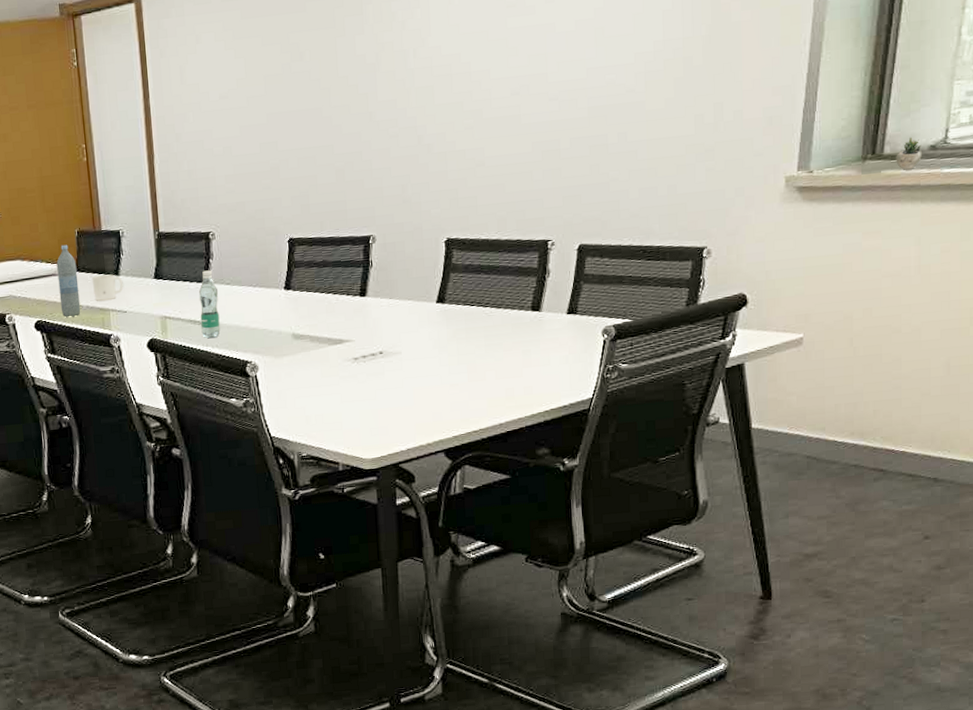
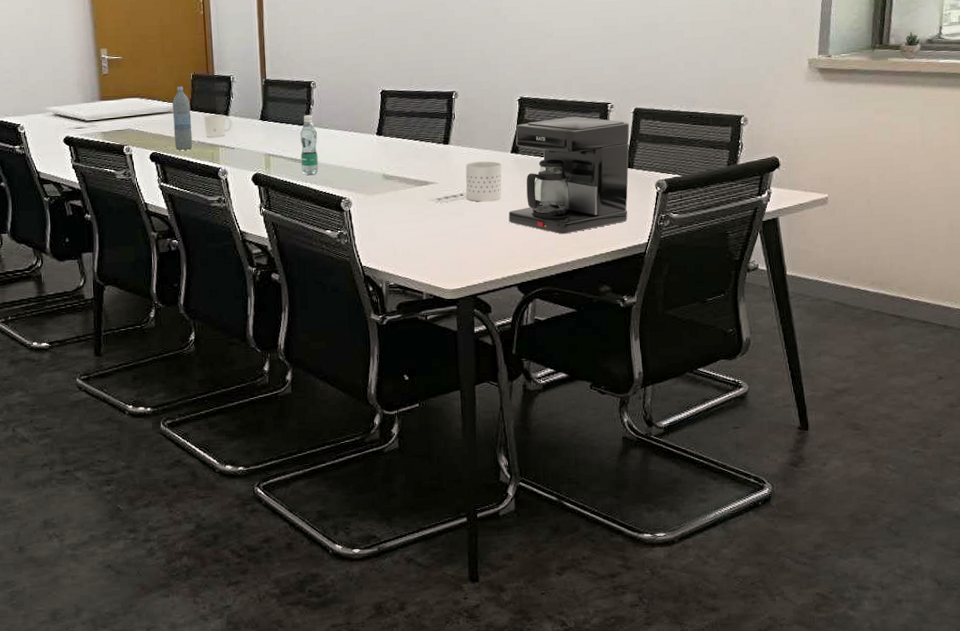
mug: none [385,313,427,360] -> present [465,161,502,202]
coffee maker: none [434,257,573,393] -> present [508,116,630,234]

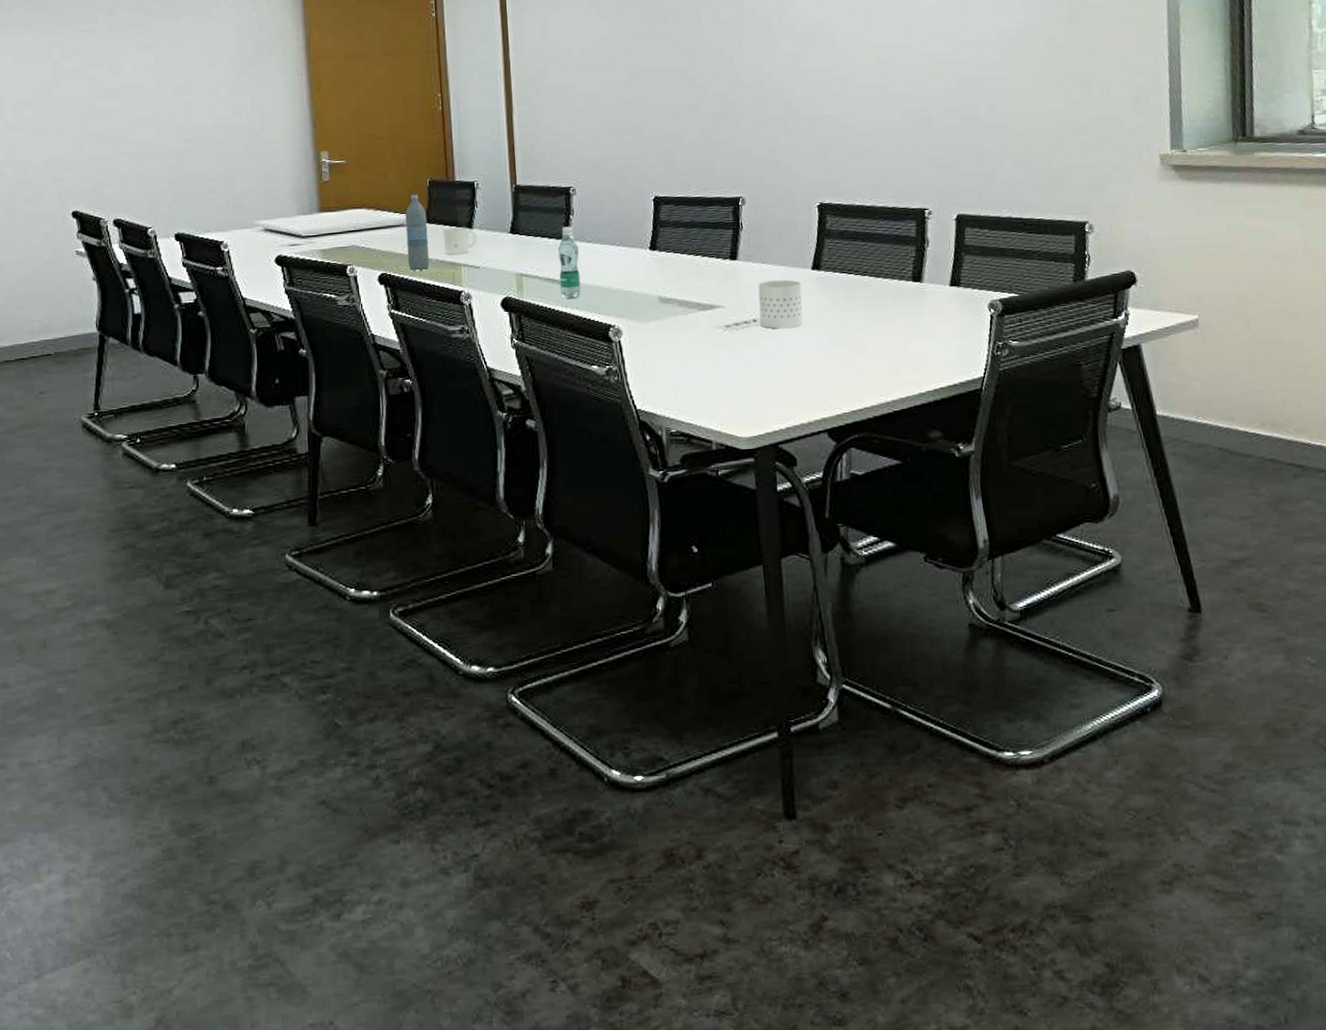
coffee maker: present [508,116,630,234] -> none [812,225,957,368]
succulent plant: present [899,28,943,60] -> none [1266,116,1316,154]

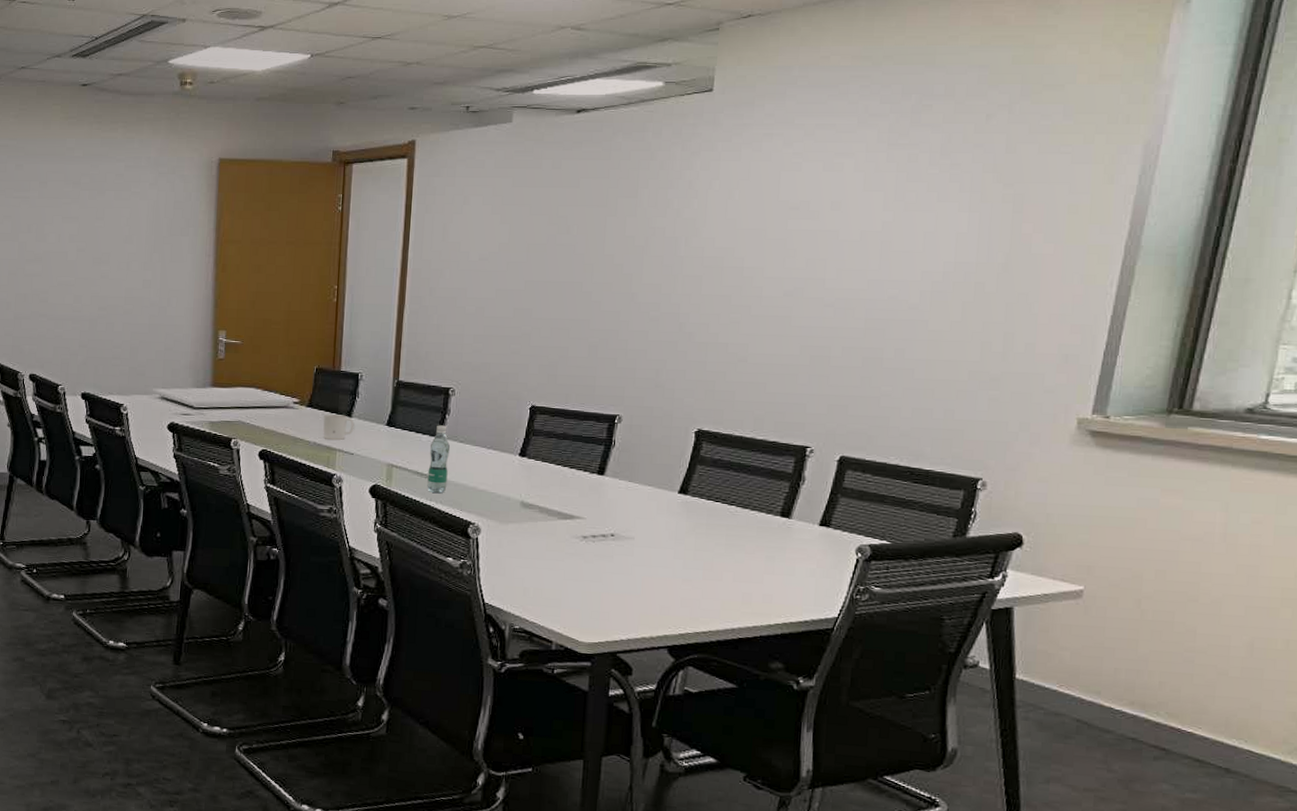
water bottle: present [405,194,430,271] -> none [287,379,310,451]
mug: present [758,279,803,329] -> none [617,498,666,547]

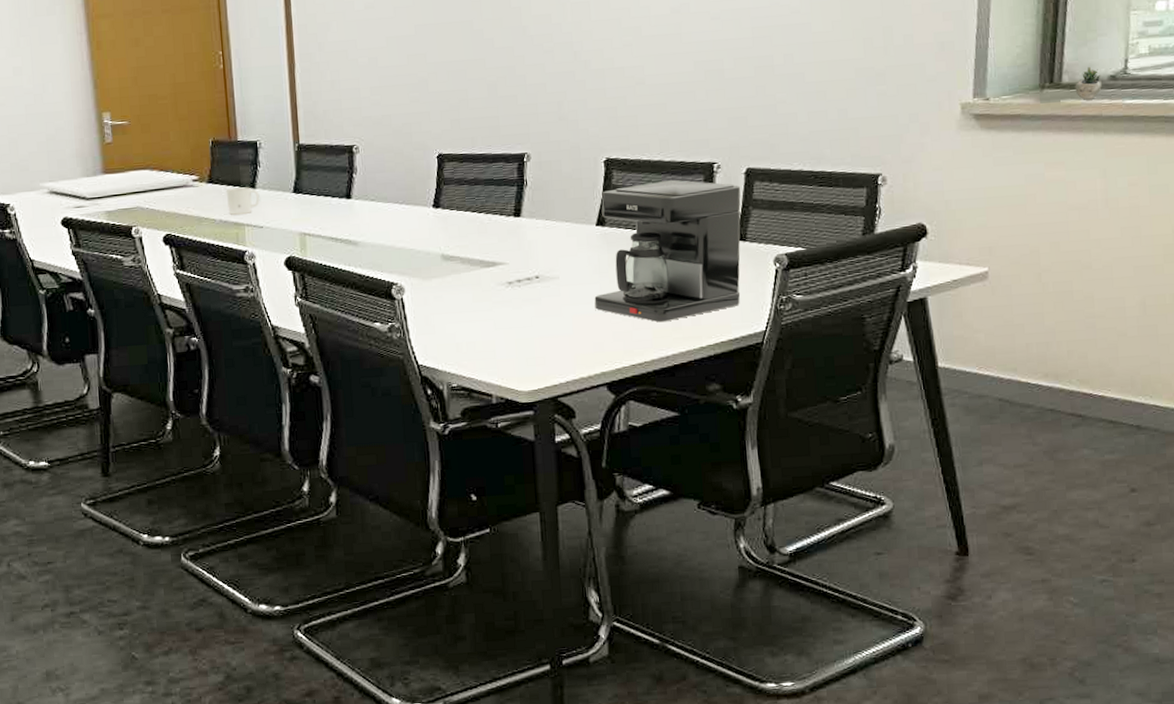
bottle: present [427,425,450,493] -> none [340,185,364,257]
coffee maker: none [666,458,832,596] -> present [594,179,741,323]
succulent plant: none [1206,395,1272,432] -> present [1075,60,1130,101]

